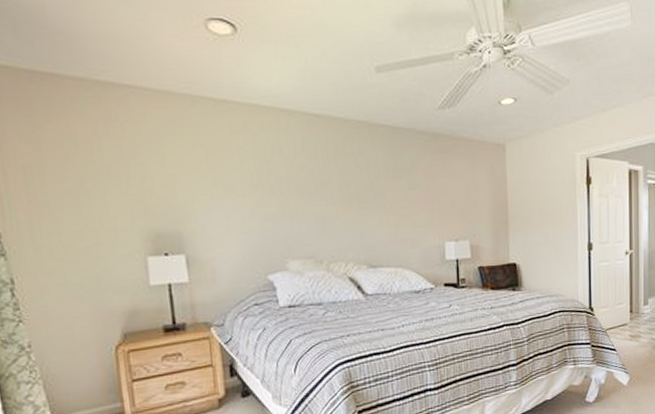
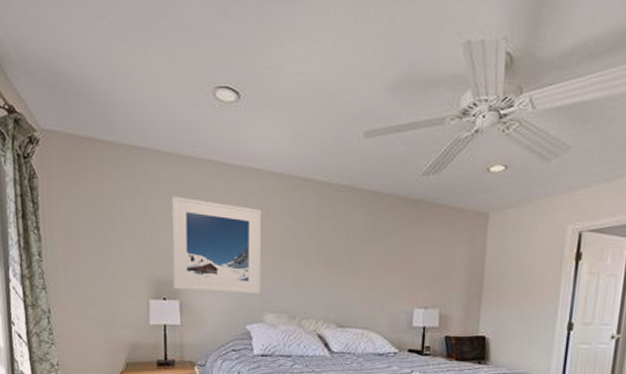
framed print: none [164,138,281,243] -> present [171,196,262,295]

